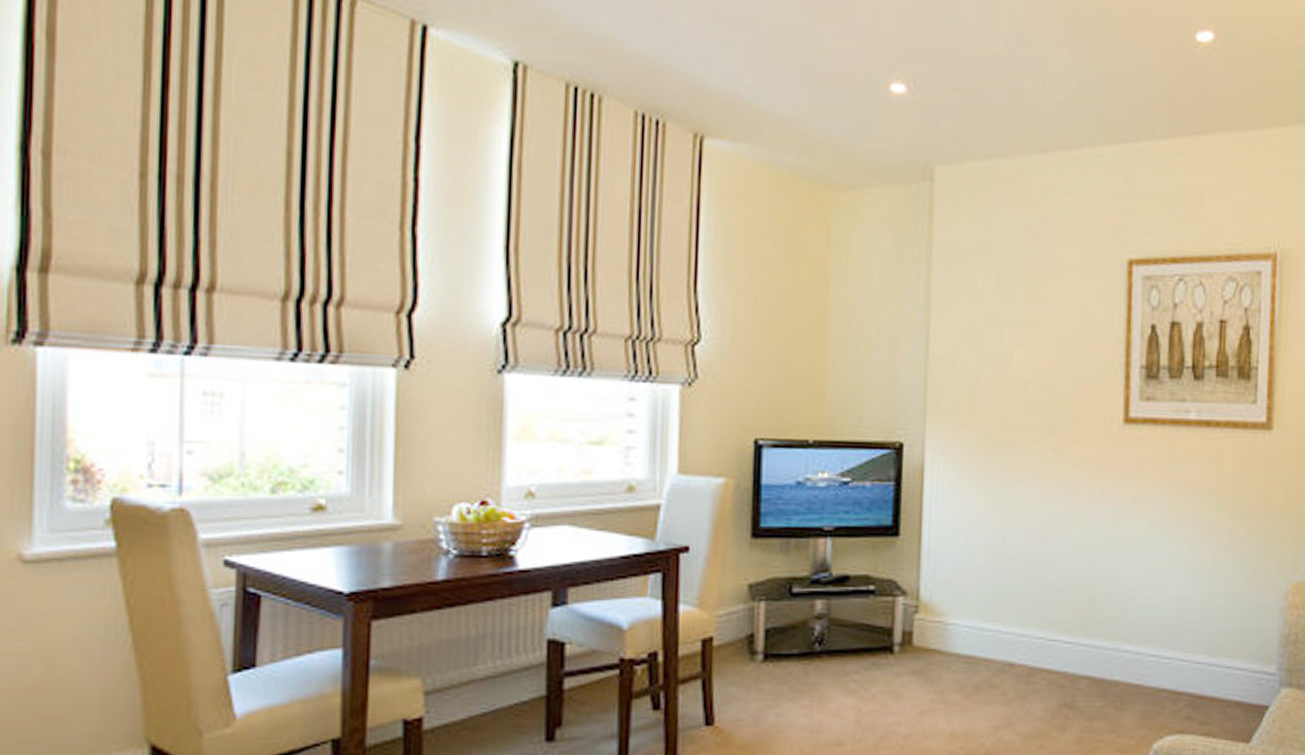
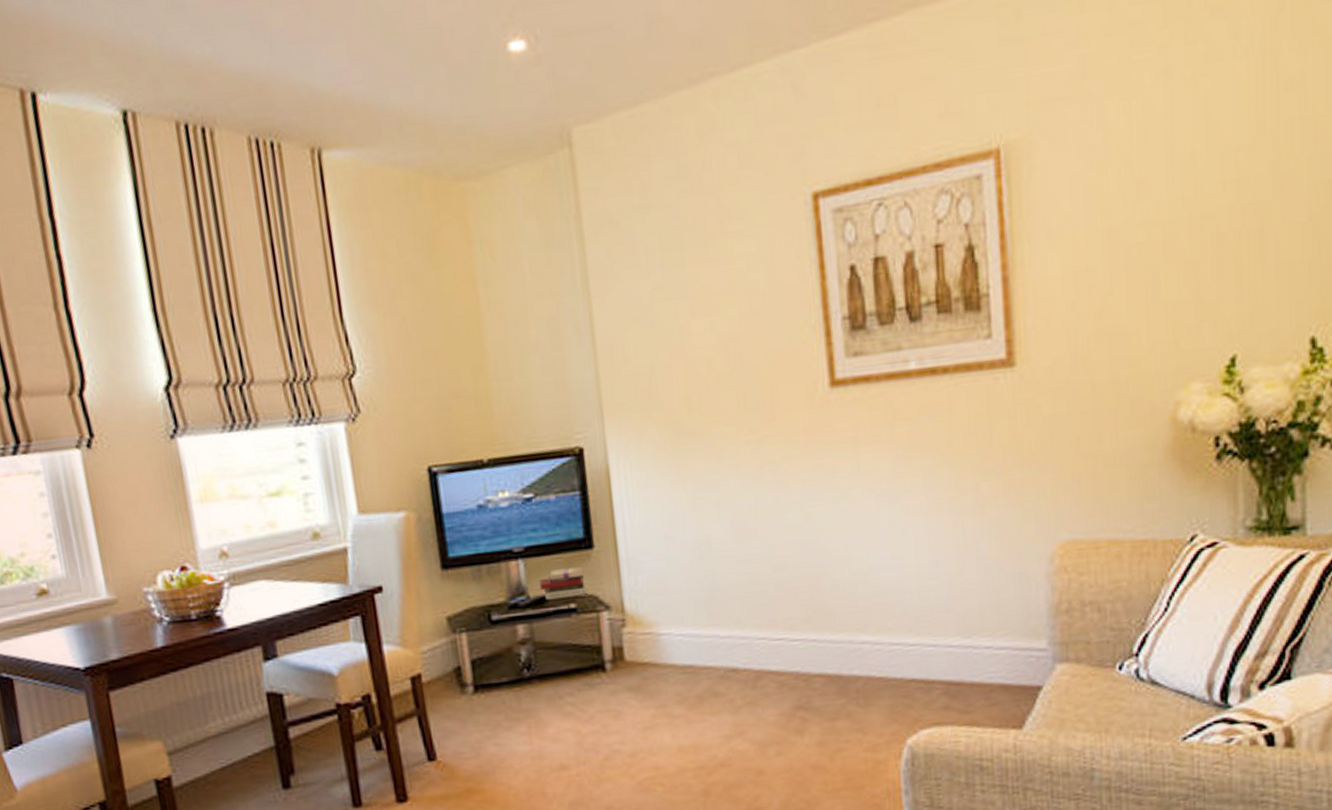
books: none [843,552,888,580] -> present [539,567,588,600]

